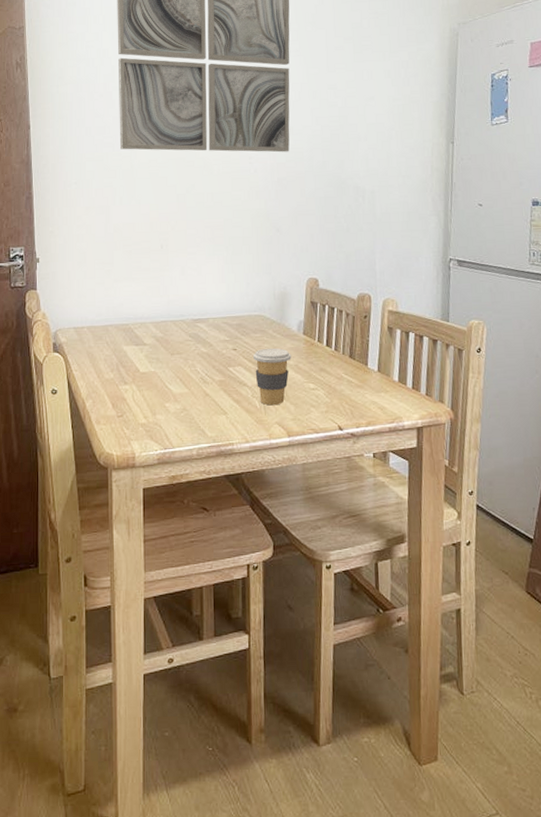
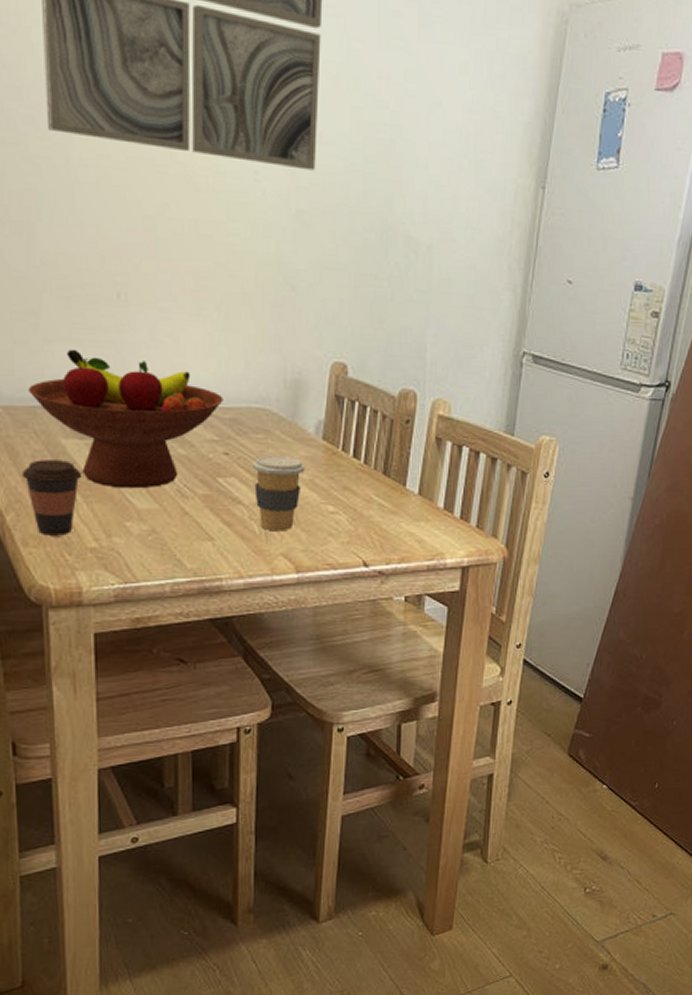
coffee cup: none [97,361,136,416] -> present [21,460,81,536]
fruit bowl: none [104,284,232,379] -> present [29,349,223,489]

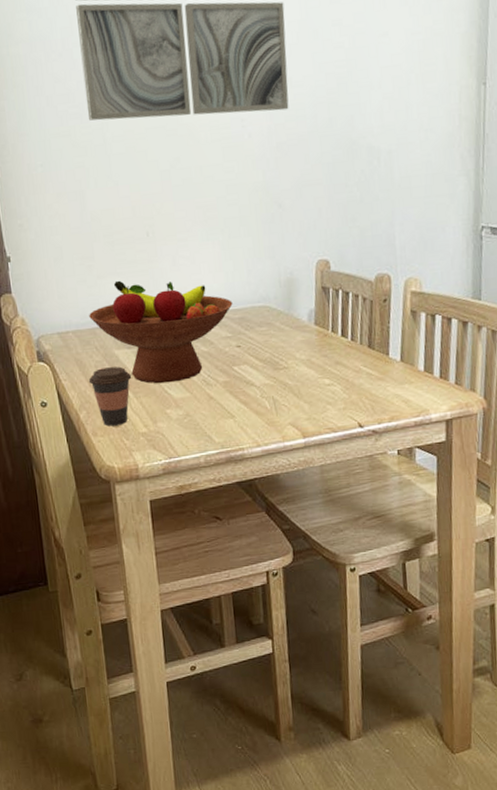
coffee cup: present [253,454,305,532] -> none [260,342,303,406]

